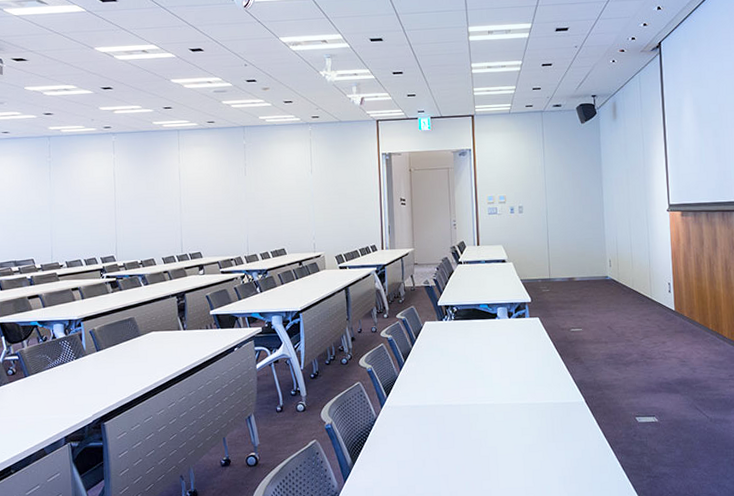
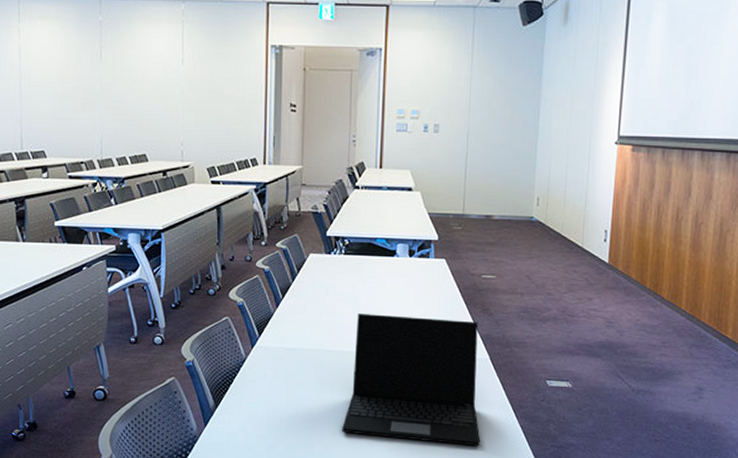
laptop: none [464,369,586,483] -> present [342,313,481,446]

